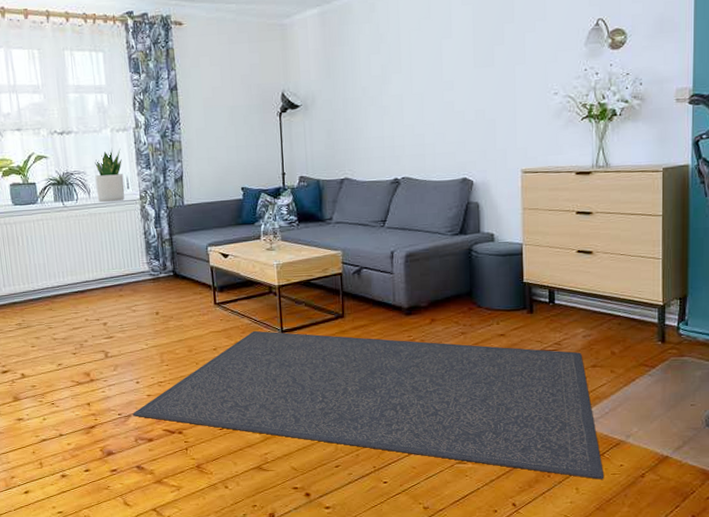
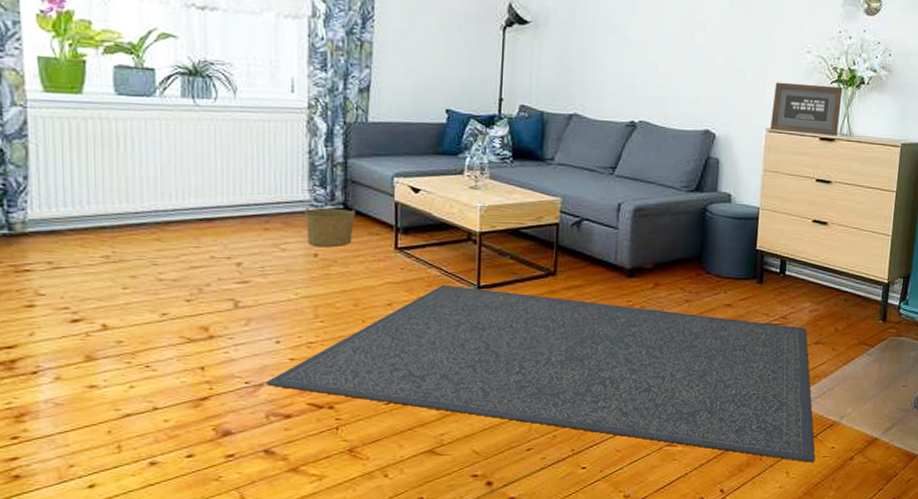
planter: present [95,147,125,203] -> none [246,37,288,108]
basket: none [146,275,183,307] -> present [305,207,356,248]
picture frame: none [525,121,595,171] -> present [770,82,843,137]

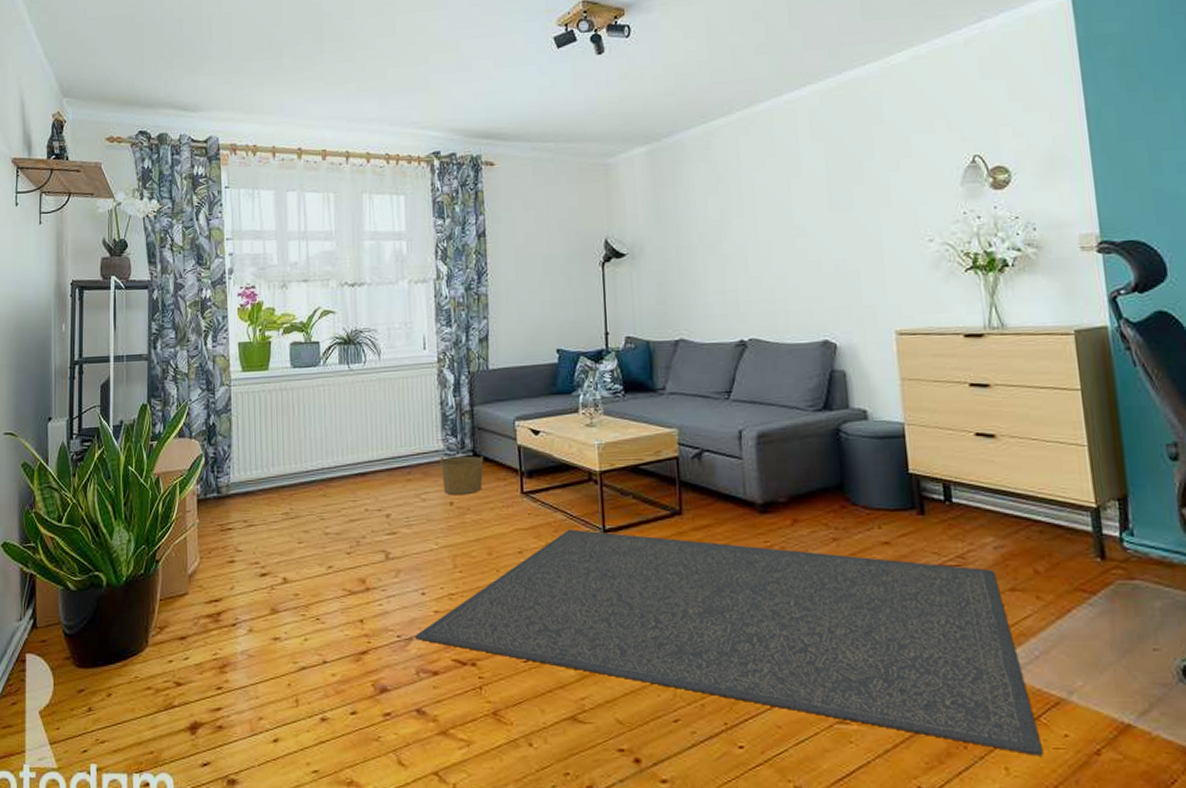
picture frame: present [770,82,843,137] -> none [897,273,986,333]

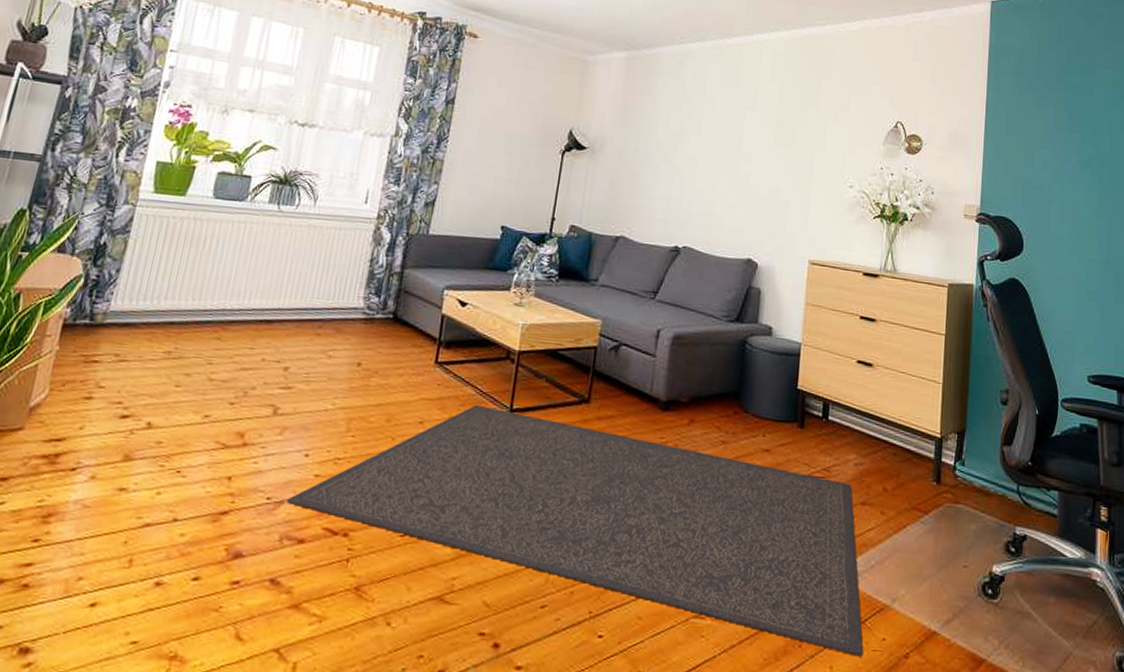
basket: present [440,455,484,496] -> none [354,314,404,358]

